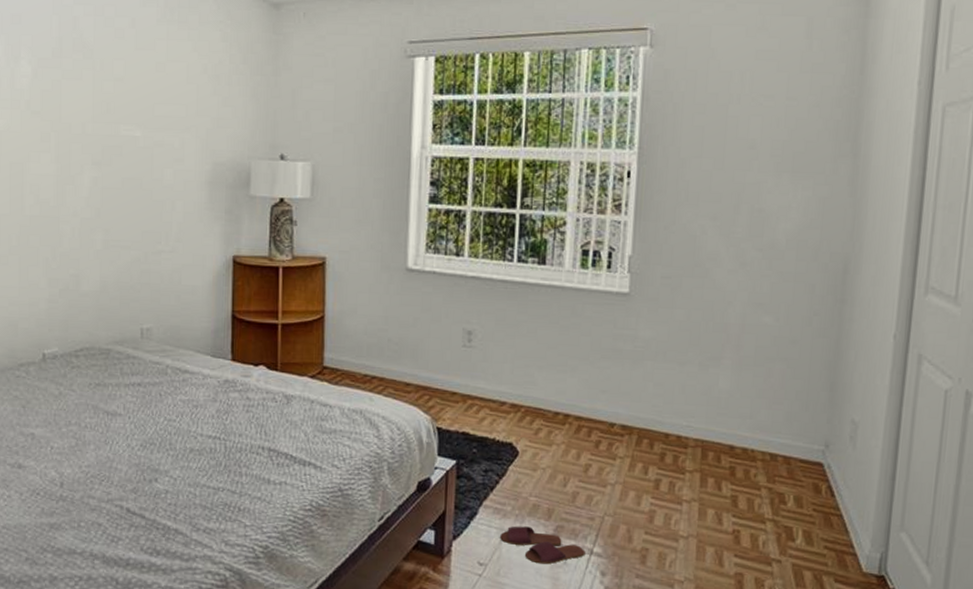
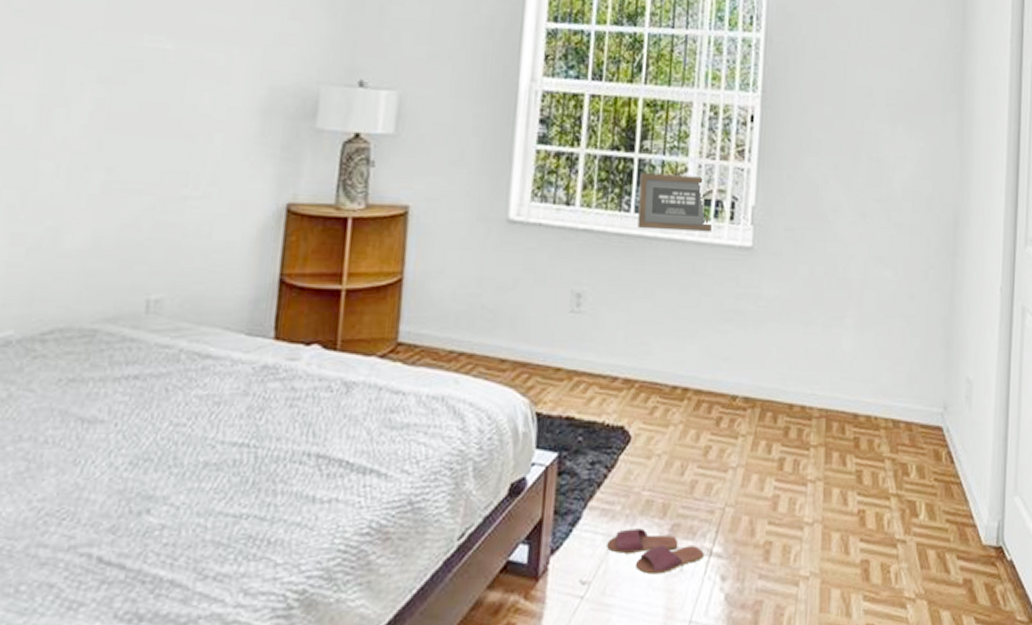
picture frame: none [520,227,590,280] -> present [637,173,712,232]

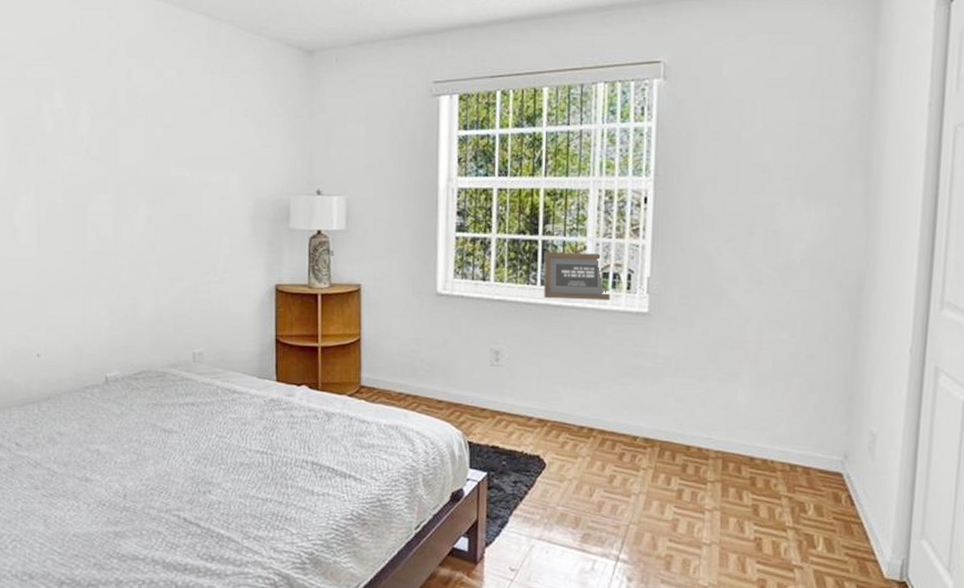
slippers: present [607,528,704,574] -> none [530,534,612,570]

